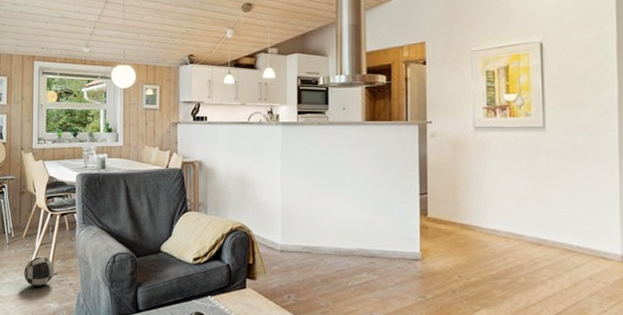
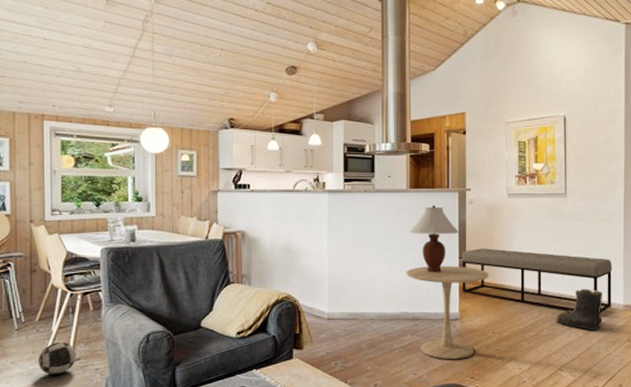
side table: none [361,202,454,303] -> present [406,266,489,360]
table lamp: none [365,138,419,209] -> present [409,205,459,273]
bench: none [422,185,606,263] -> present [461,248,613,313]
boots: none [534,233,594,282] -> present [556,288,602,330]

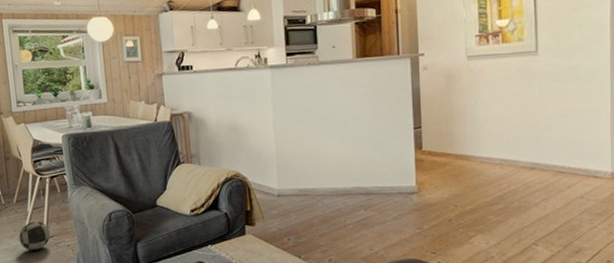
side table: present [406,266,489,360] -> none [356,137,448,235]
table lamp: present [409,205,459,273] -> none [358,74,412,145]
bench: present [461,248,613,313] -> none [416,116,597,183]
boots: present [556,288,602,330] -> none [528,155,585,202]

